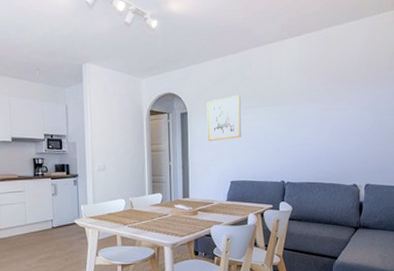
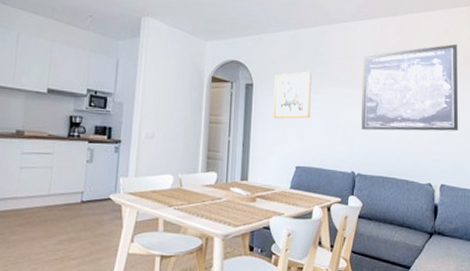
wall art: none [288,50,384,142] -> present [361,43,459,132]

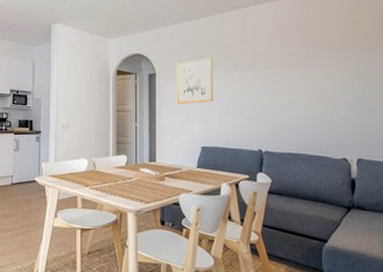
wall art: present [361,43,459,132] -> none [263,16,376,109]

